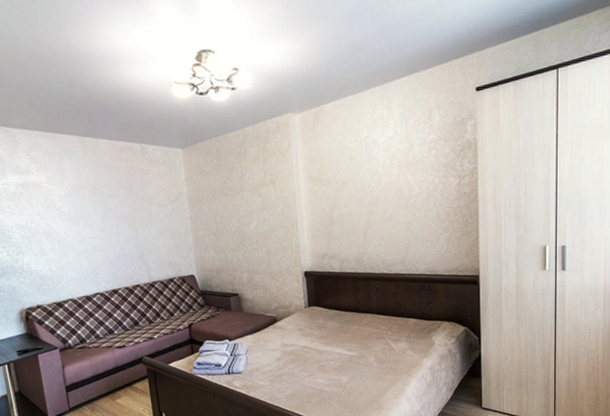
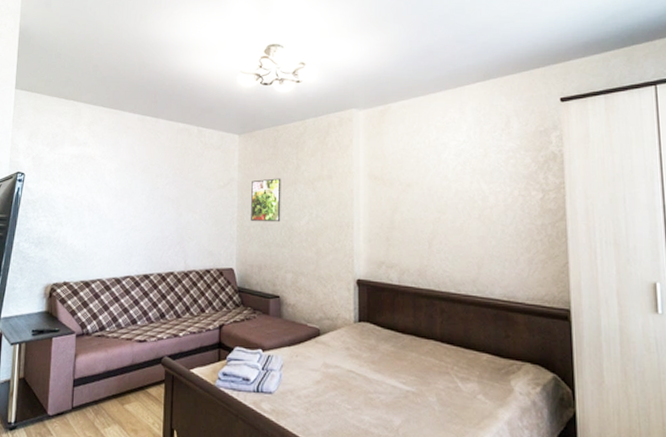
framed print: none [200,187,232,231] -> present [251,178,281,223]

